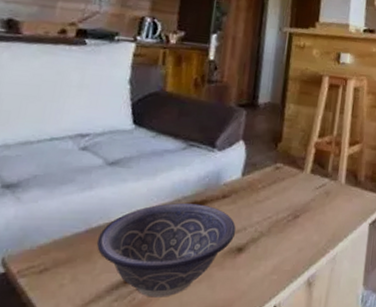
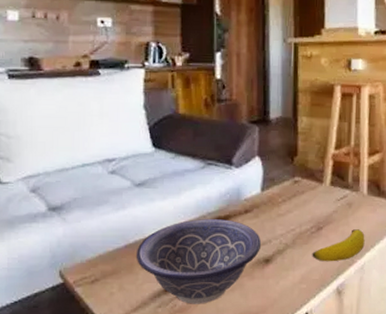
banana: none [286,218,339,252] -> present [312,229,365,262]

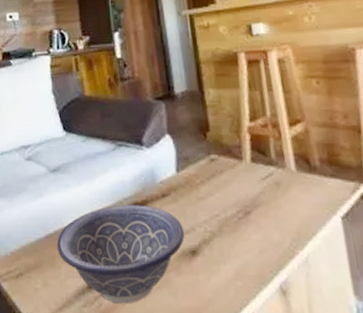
banana: present [312,229,365,262] -> none [243,213,304,254]

